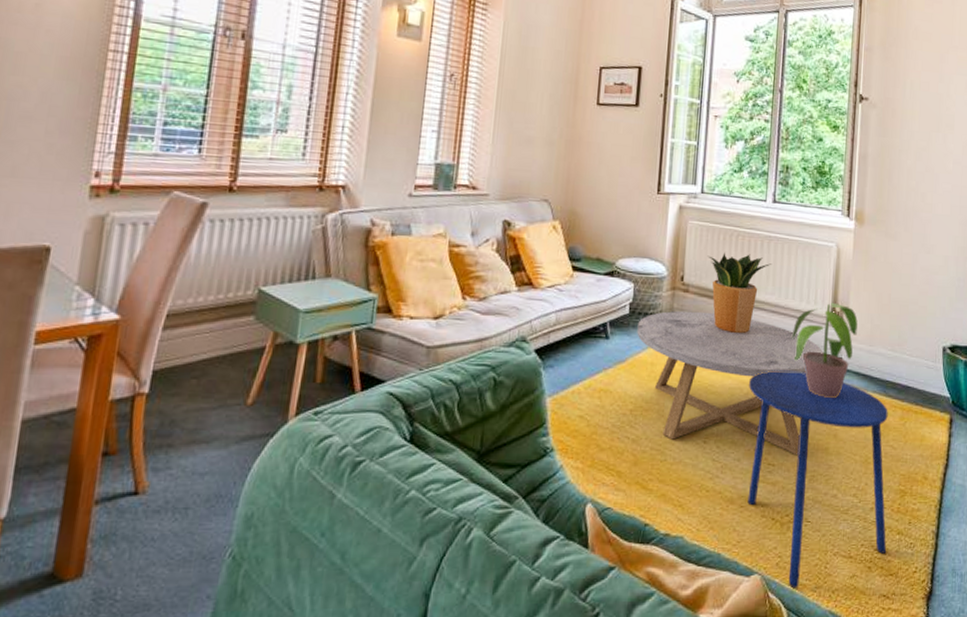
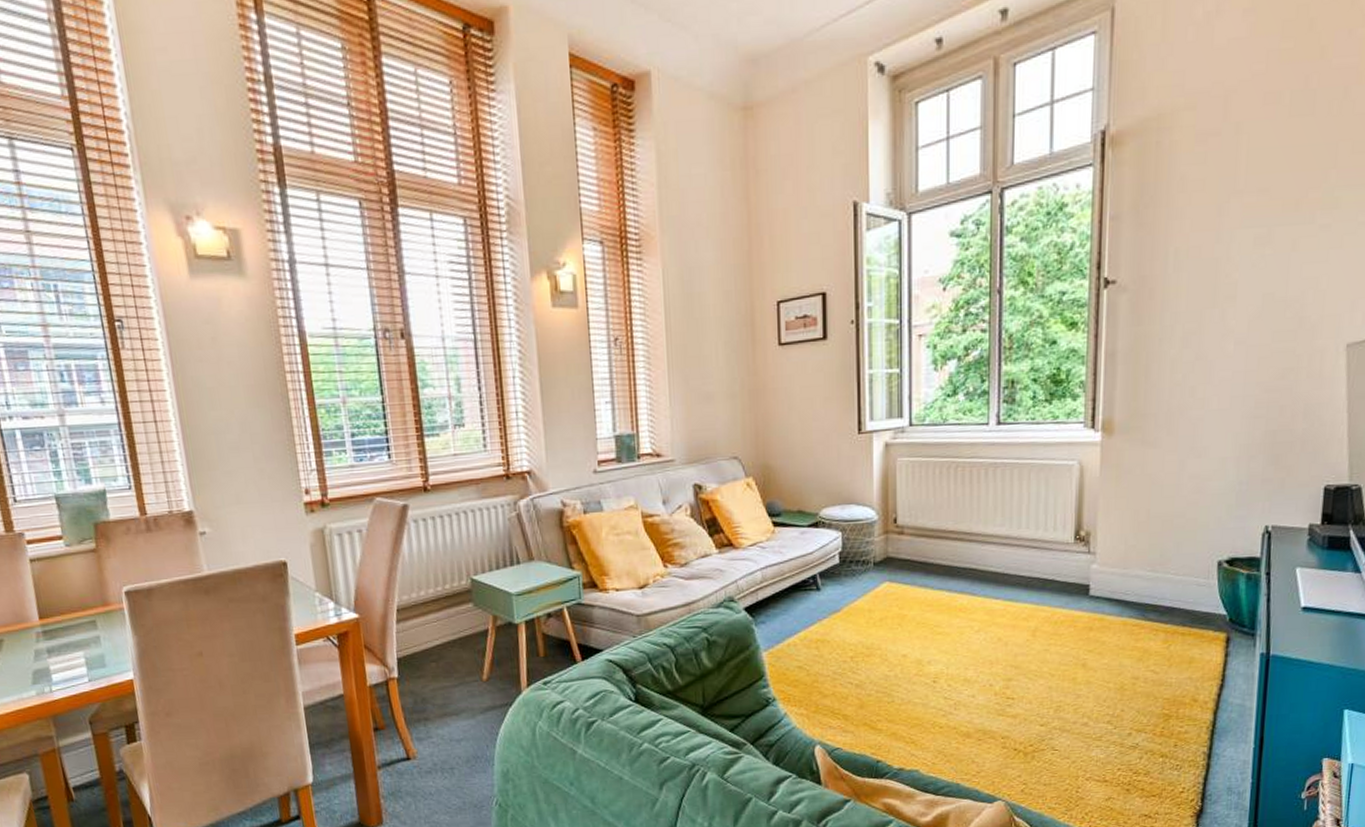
coffee table: present [637,310,823,456] -> none [850,552,1066,688]
potted plant: present [707,252,772,334] -> none [922,485,1000,572]
side table: present [747,370,888,589] -> none [980,603,1148,812]
potted plant: present [791,302,858,399] -> none [1027,526,1108,628]

